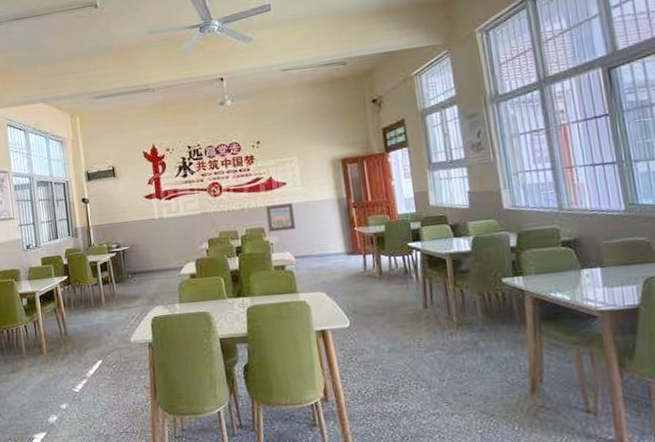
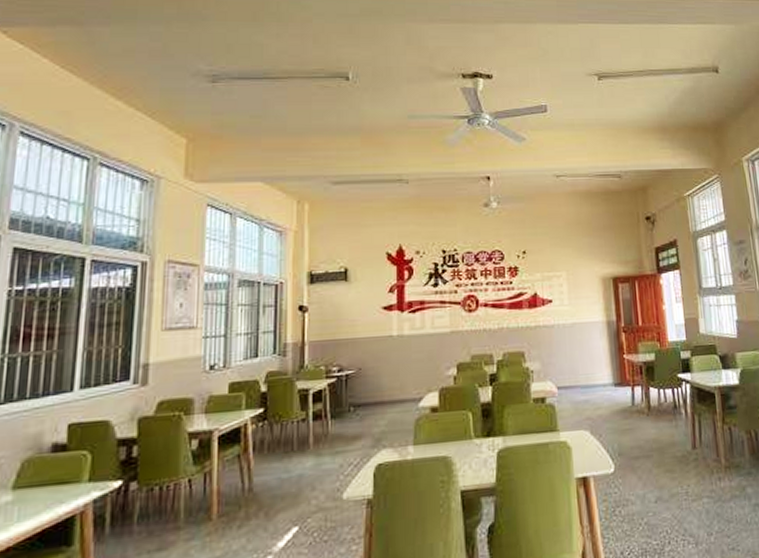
wall art: present [266,203,295,232] -> none [528,324,560,357]

